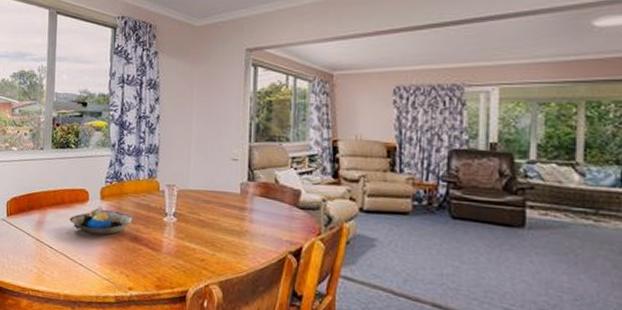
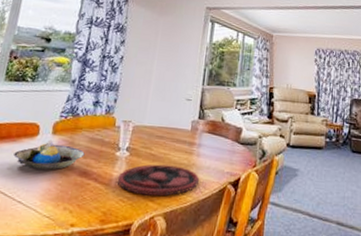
plate: none [167,230,254,264] -> present [117,164,199,196]

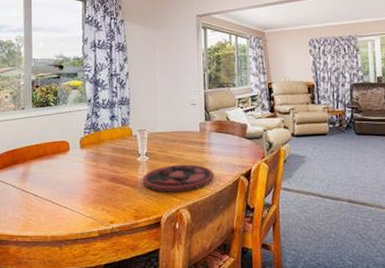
decorative bowl: present [13,139,85,170] -> none [53,153,111,179]

